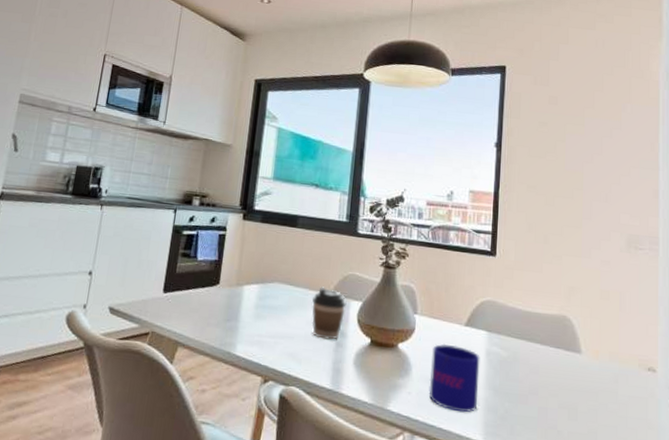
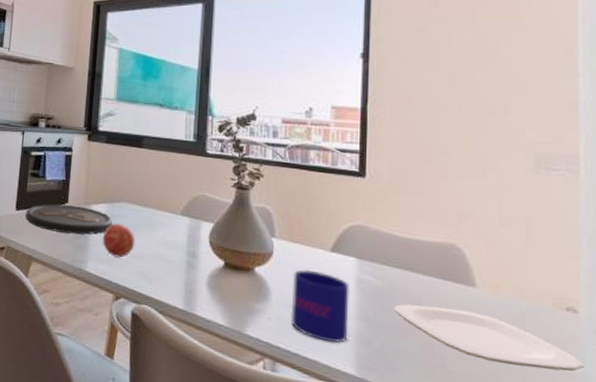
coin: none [173,285,264,317] -> present [25,204,112,235]
apple: none [252,303,286,340] -> present [102,223,135,258]
coffee cup: present [312,286,347,340] -> none [161,207,197,261]
plate: none [516,372,660,424] -> present [394,304,585,372]

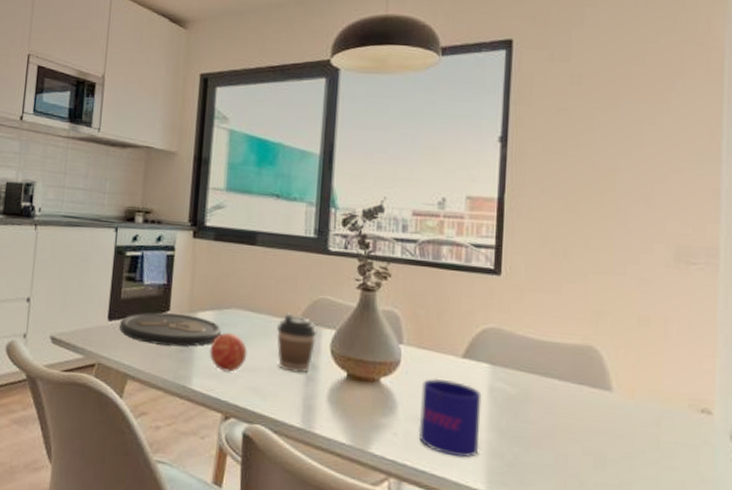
coffee cup: none [161,207,197,261] -> present [277,313,317,373]
plate: present [394,304,585,372] -> none [528,412,717,476]

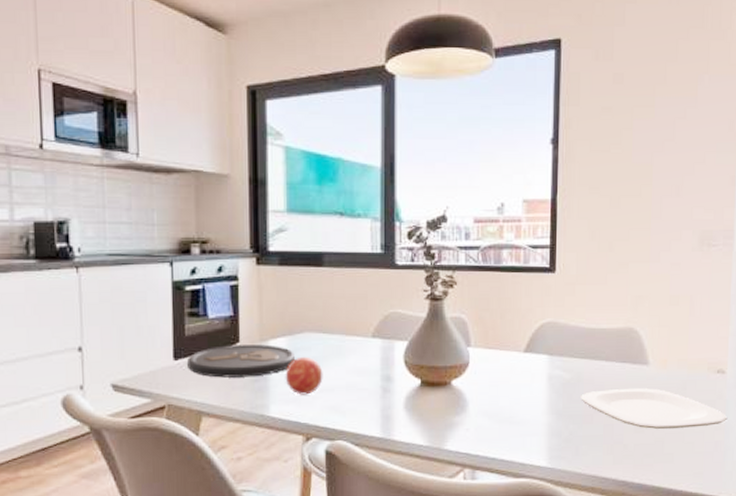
coffee cup: present [277,313,317,373] -> none [351,330,390,387]
mug: present [418,378,482,458] -> none [488,374,542,441]
plate: none [528,412,717,476] -> present [581,388,728,429]

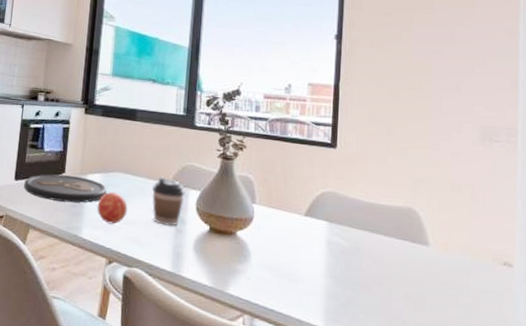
coffee cup: none [351,330,390,387] -> present [152,176,185,226]
plate: present [581,388,728,429] -> none [359,262,517,318]

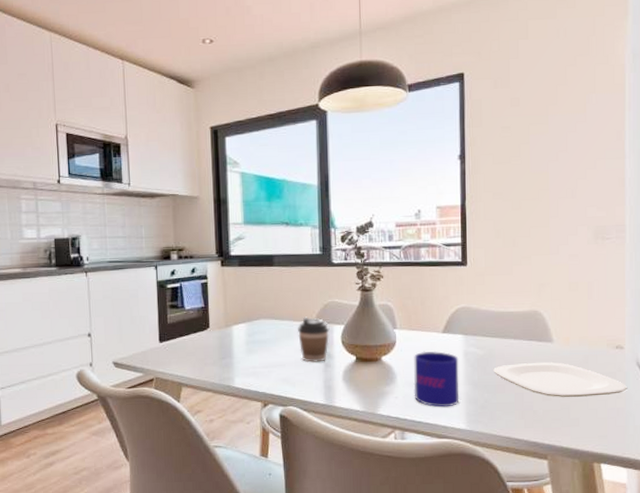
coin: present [24,174,107,203] -> none [170,329,253,356]
apple: present [96,191,128,225] -> none [246,338,276,370]
mug: none [268,232,321,299] -> present [413,351,460,407]
plate: none [359,262,517,318] -> present [493,362,628,397]

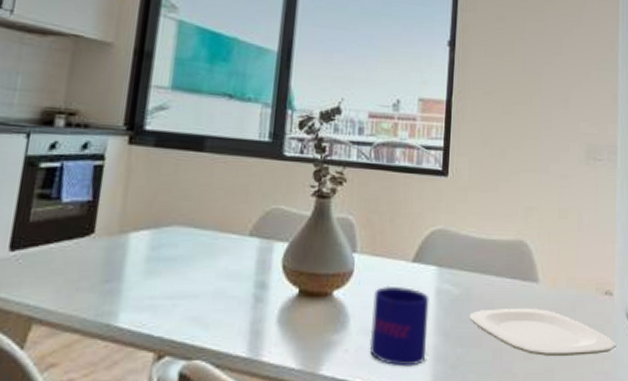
coffee cup: present [298,316,330,363] -> none [223,227,269,294]

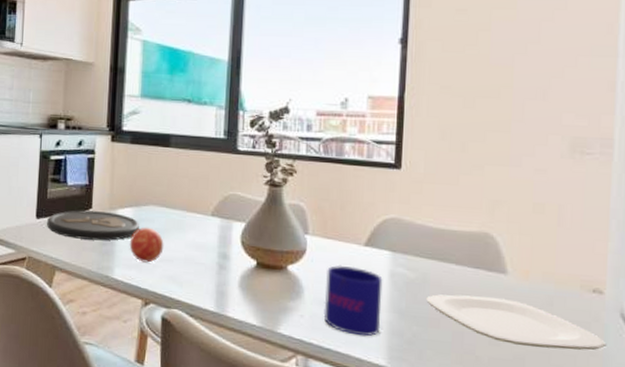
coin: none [25,236,158,276] -> present [47,210,139,241]
apple: none [142,254,189,302] -> present [129,227,164,263]

